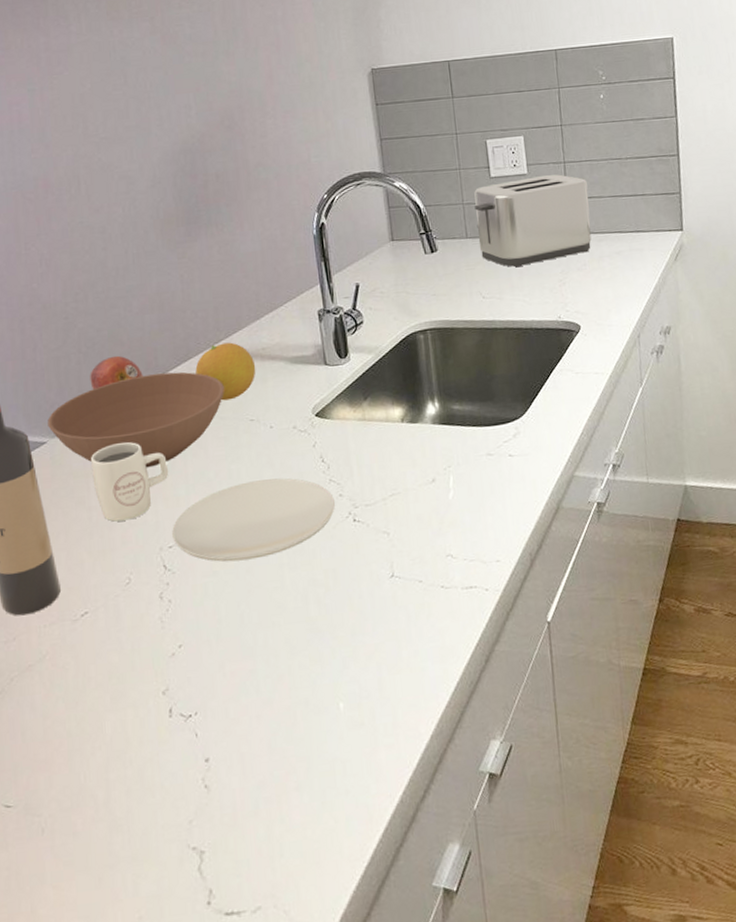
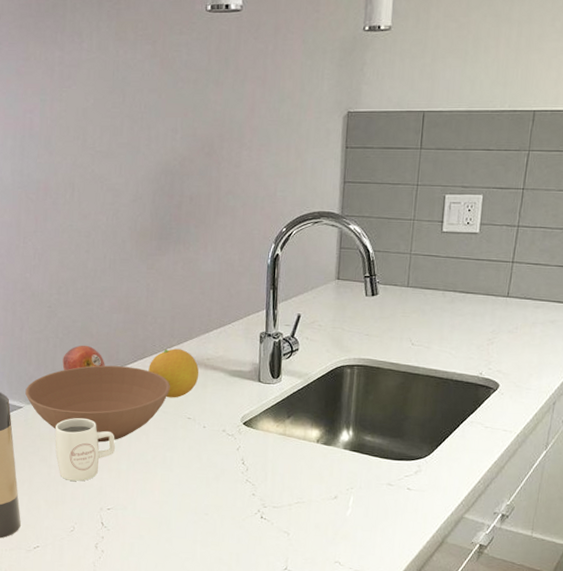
plate: present [172,478,335,562] -> none [111,469,248,532]
toaster: present [474,174,592,268] -> none [418,237,537,321]

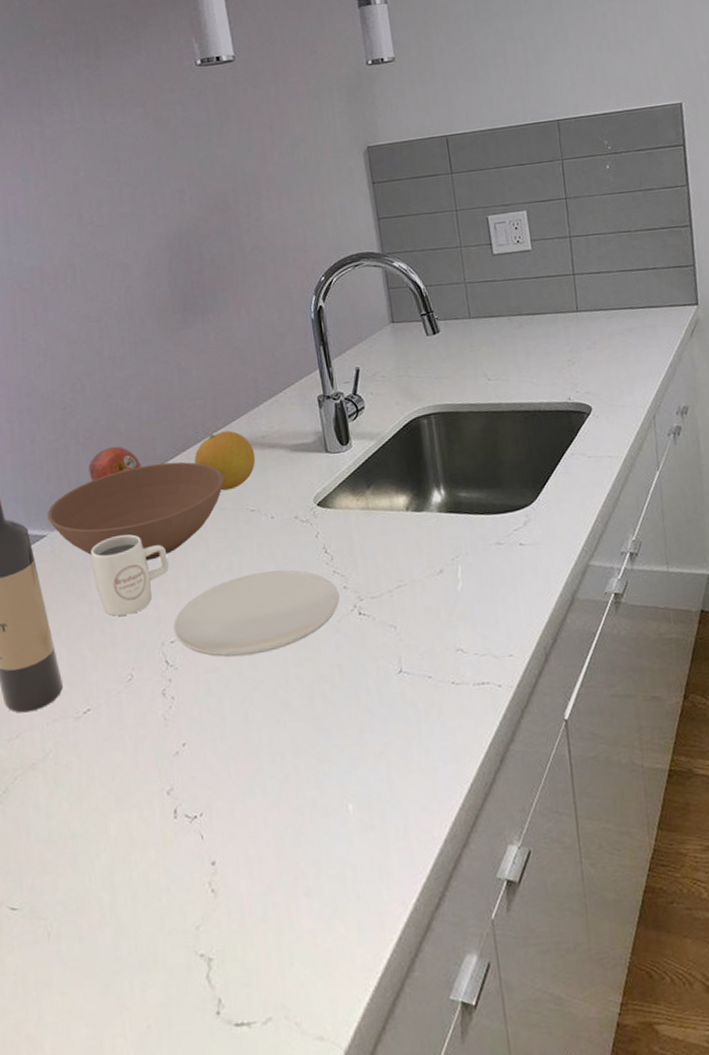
plate: none [111,469,248,532] -> present [173,570,340,658]

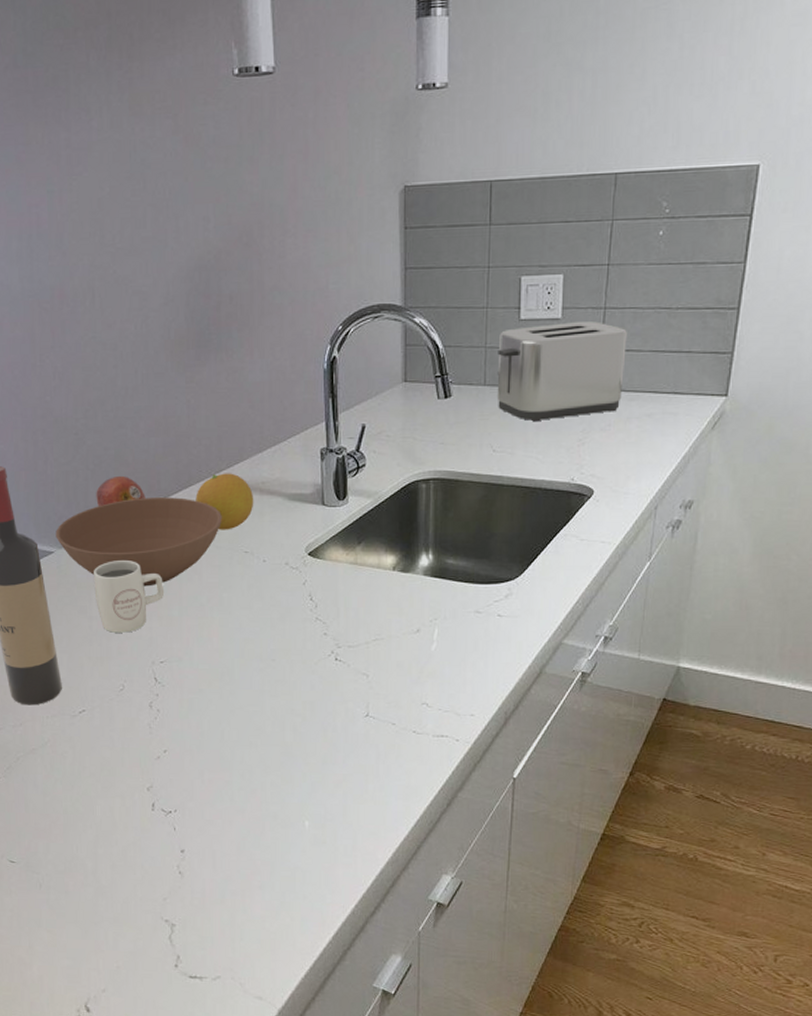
plate: present [173,570,340,658] -> none [164,611,319,683]
toaster: none [476,249,601,348] -> present [497,321,627,422]

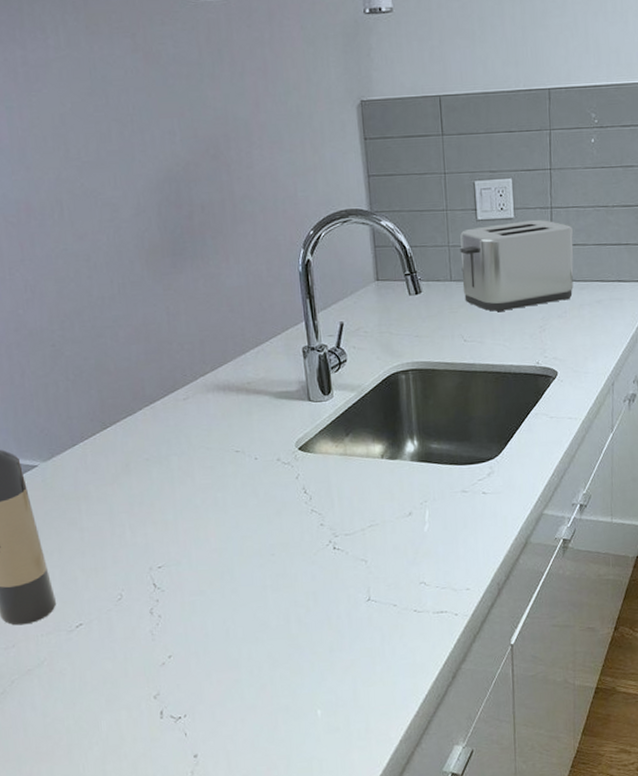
bowl: present [56,497,223,587] -> none [38,402,211,493]
mug: present [94,561,165,633] -> none [81,468,158,542]
fruit: present [96,475,145,507] -> none [78,384,131,417]
fruit: present [196,473,254,530] -> none [182,375,242,432]

